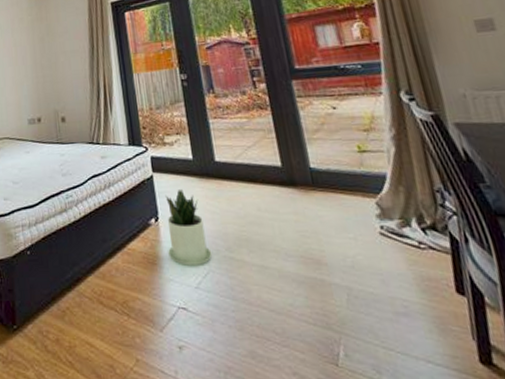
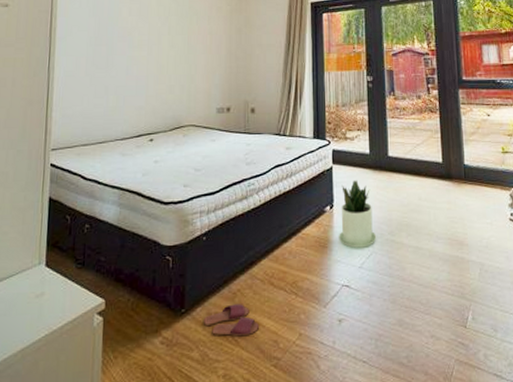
slippers: none [36,323,92,358] -> present [204,304,259,337]

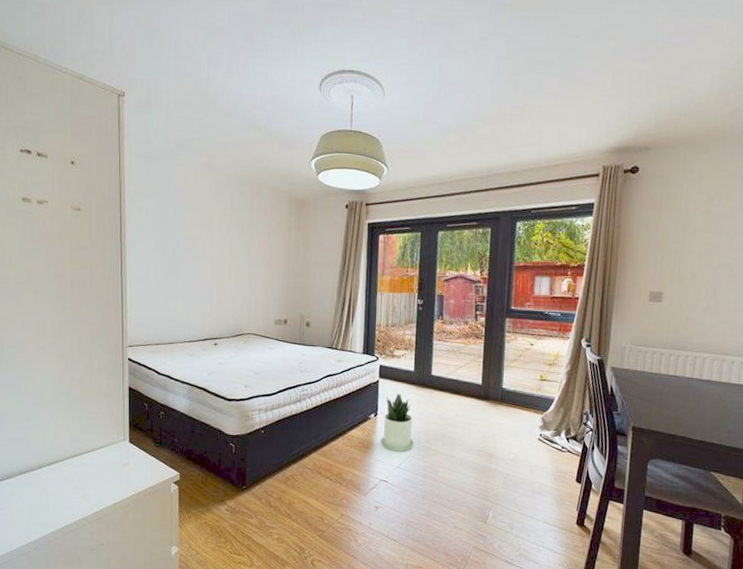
slippers: present [204,304,259,337] -> none [262,486,307,512]

